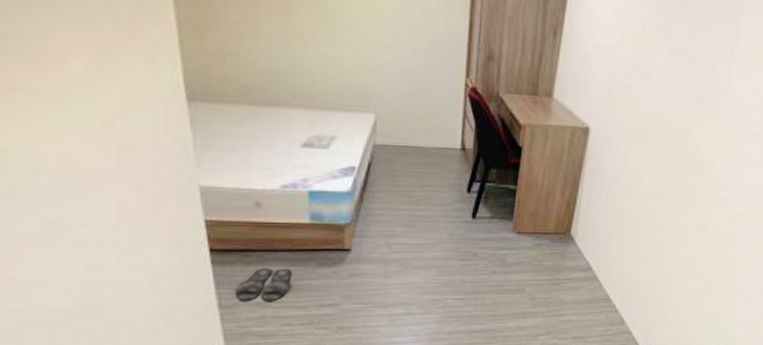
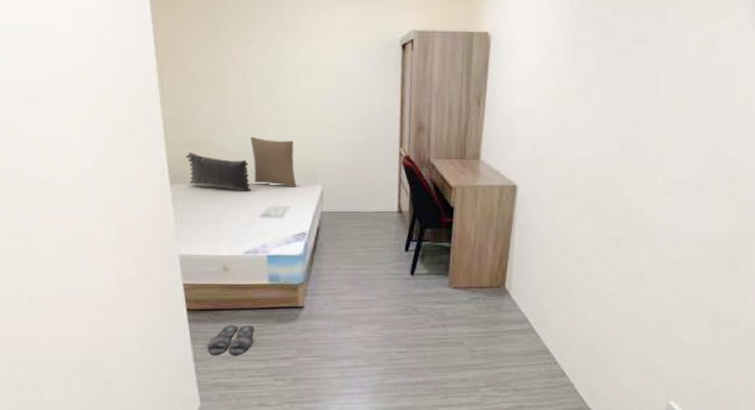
pillow: none [208,65,290,116] -> present [186,153,251,191]
pillow: none [289,51,346,115] -> present [250,136,297,187]

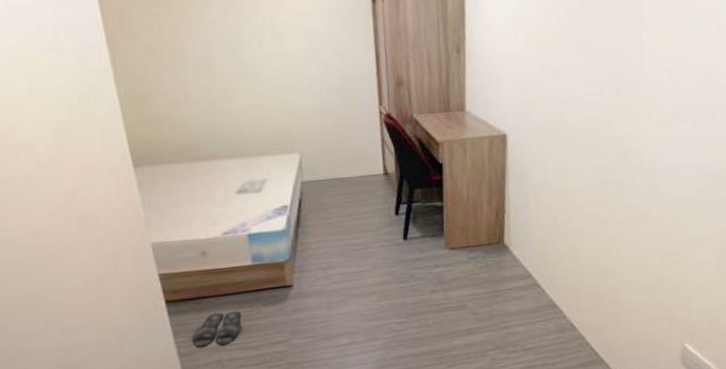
pillow: present [186,153,251,191] -> none [148,131,224,168]
pillow: present [250,136,297,187] -> none [217,107,273,159]

